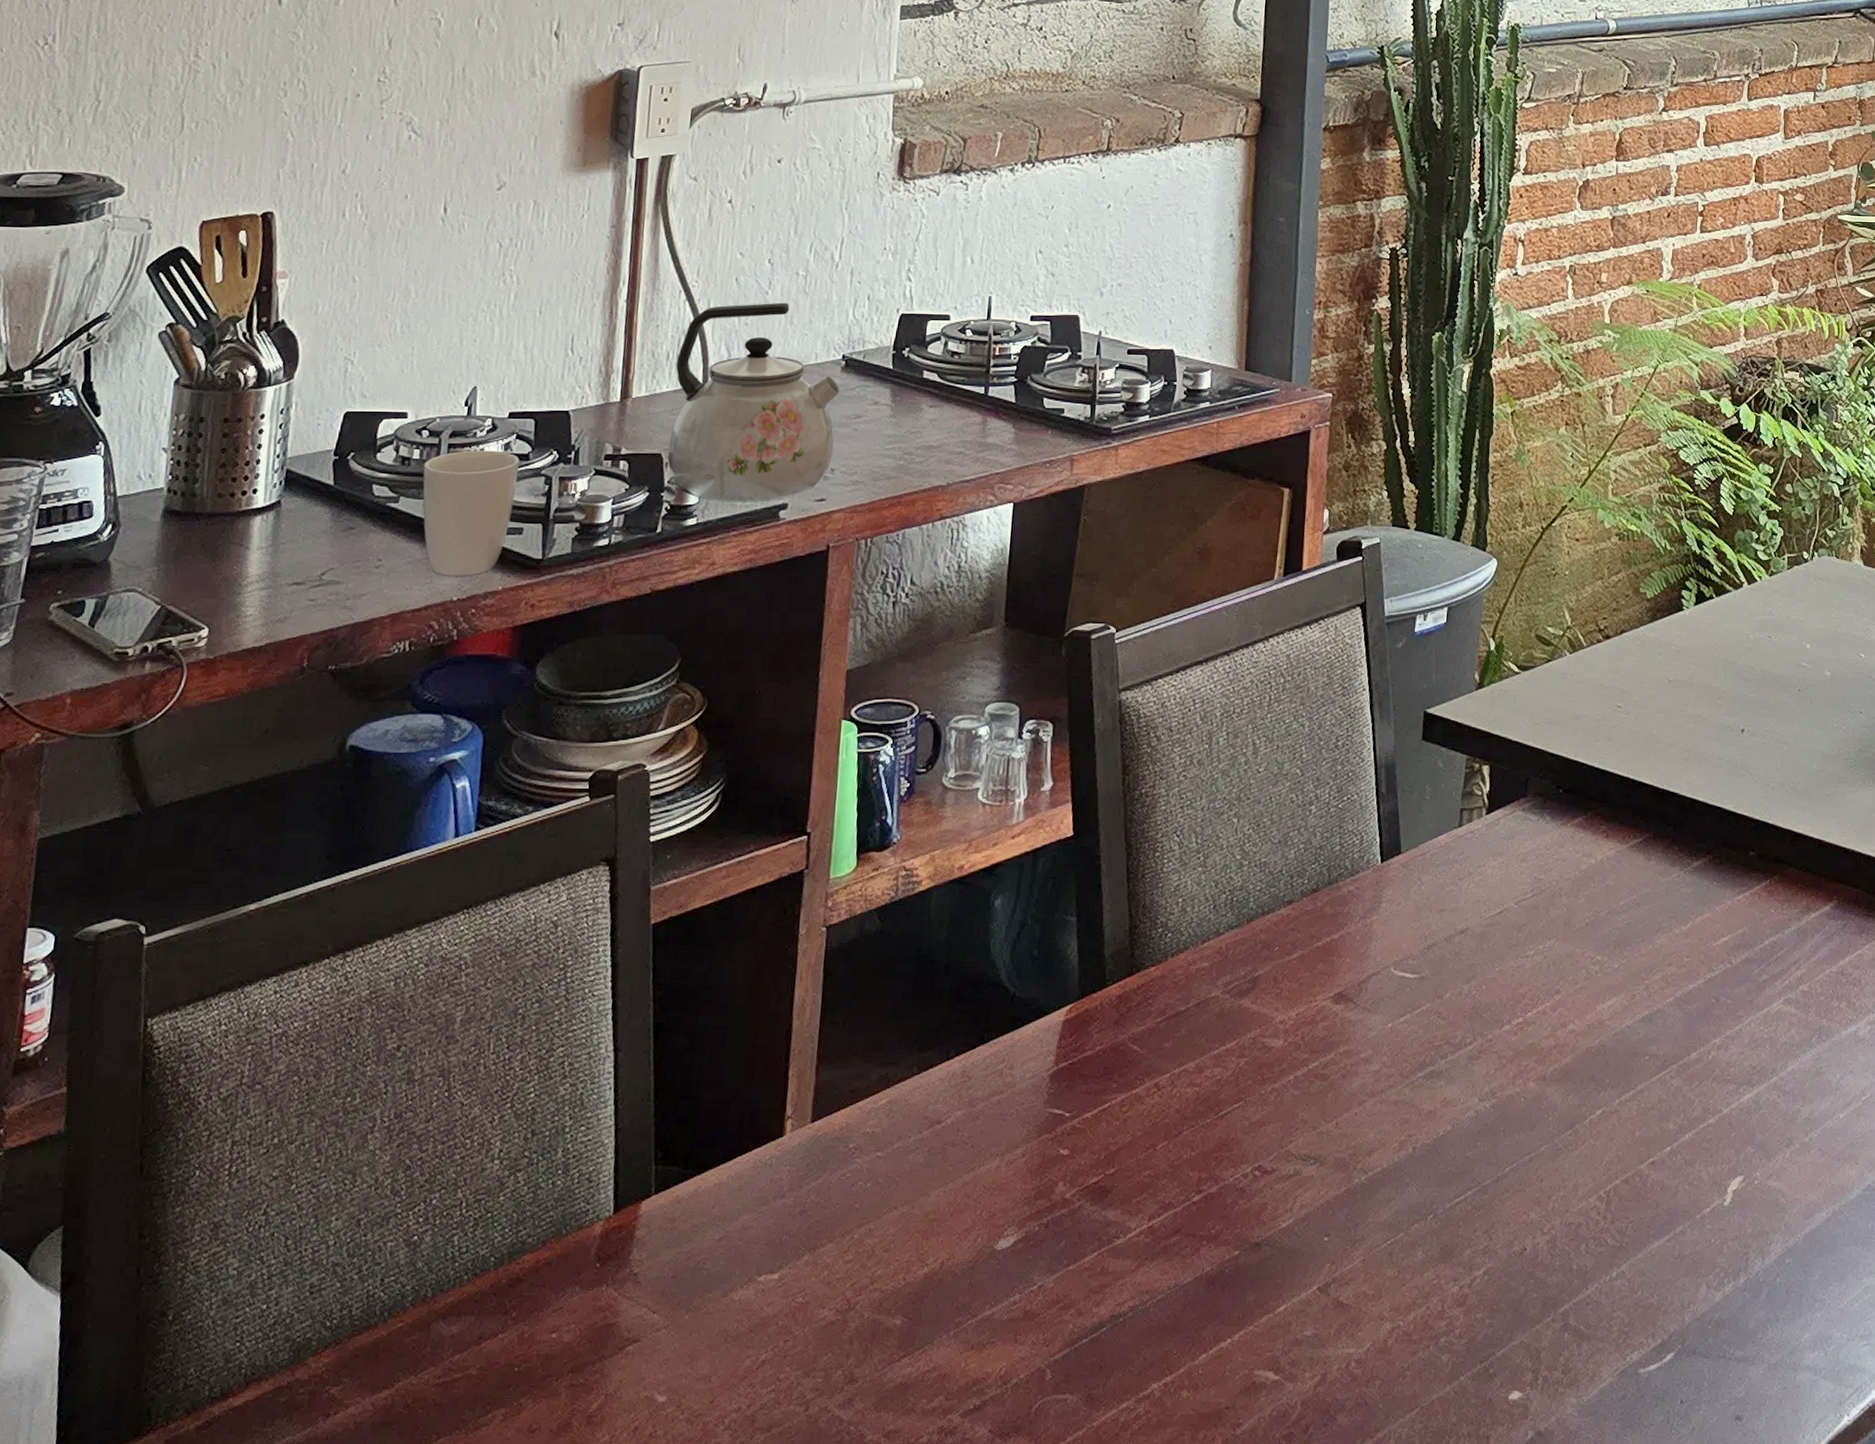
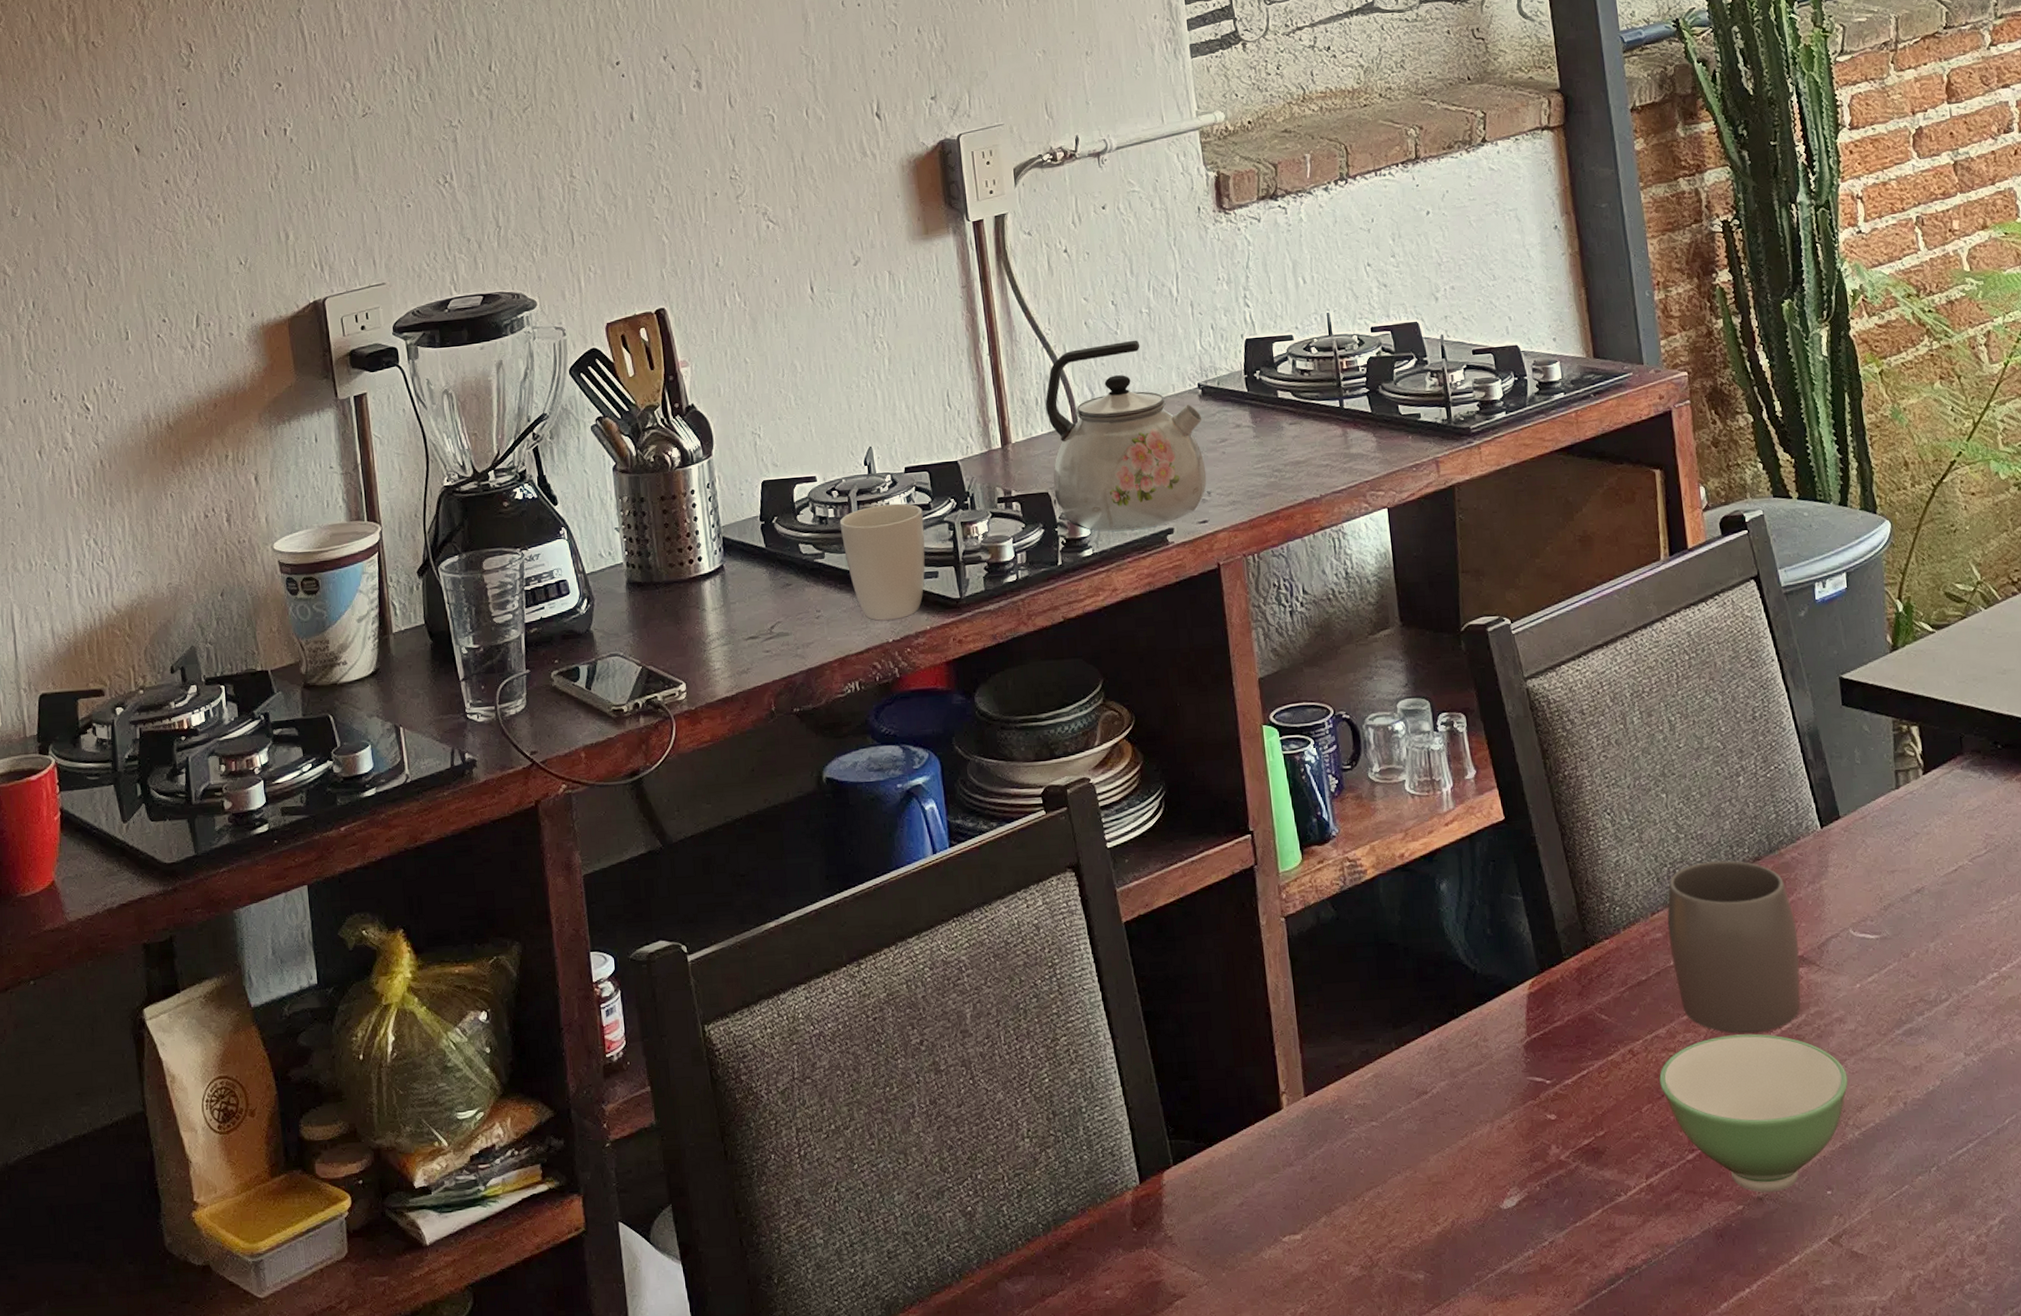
bowl: none [1179,1071,1364,1238] -> present [1658,1033,1848,1193]
mug: none [1214,890,1341,1071] -> present [1667,860,1801,1034]

